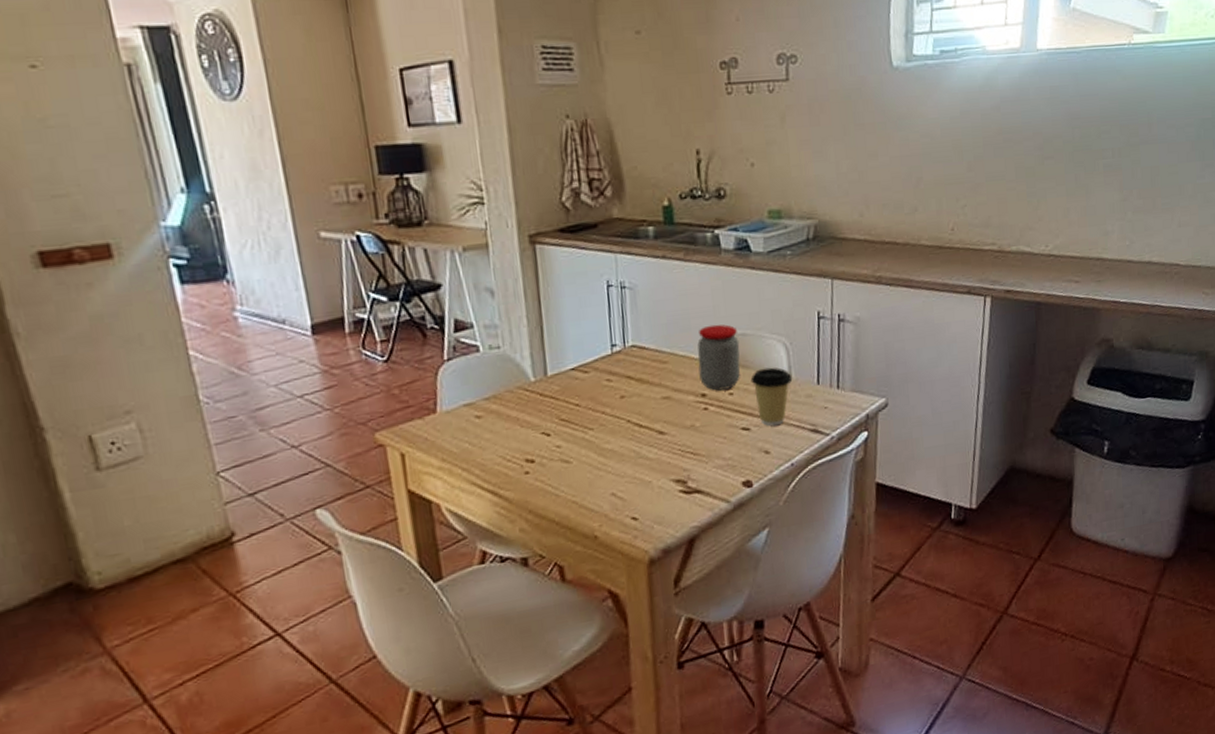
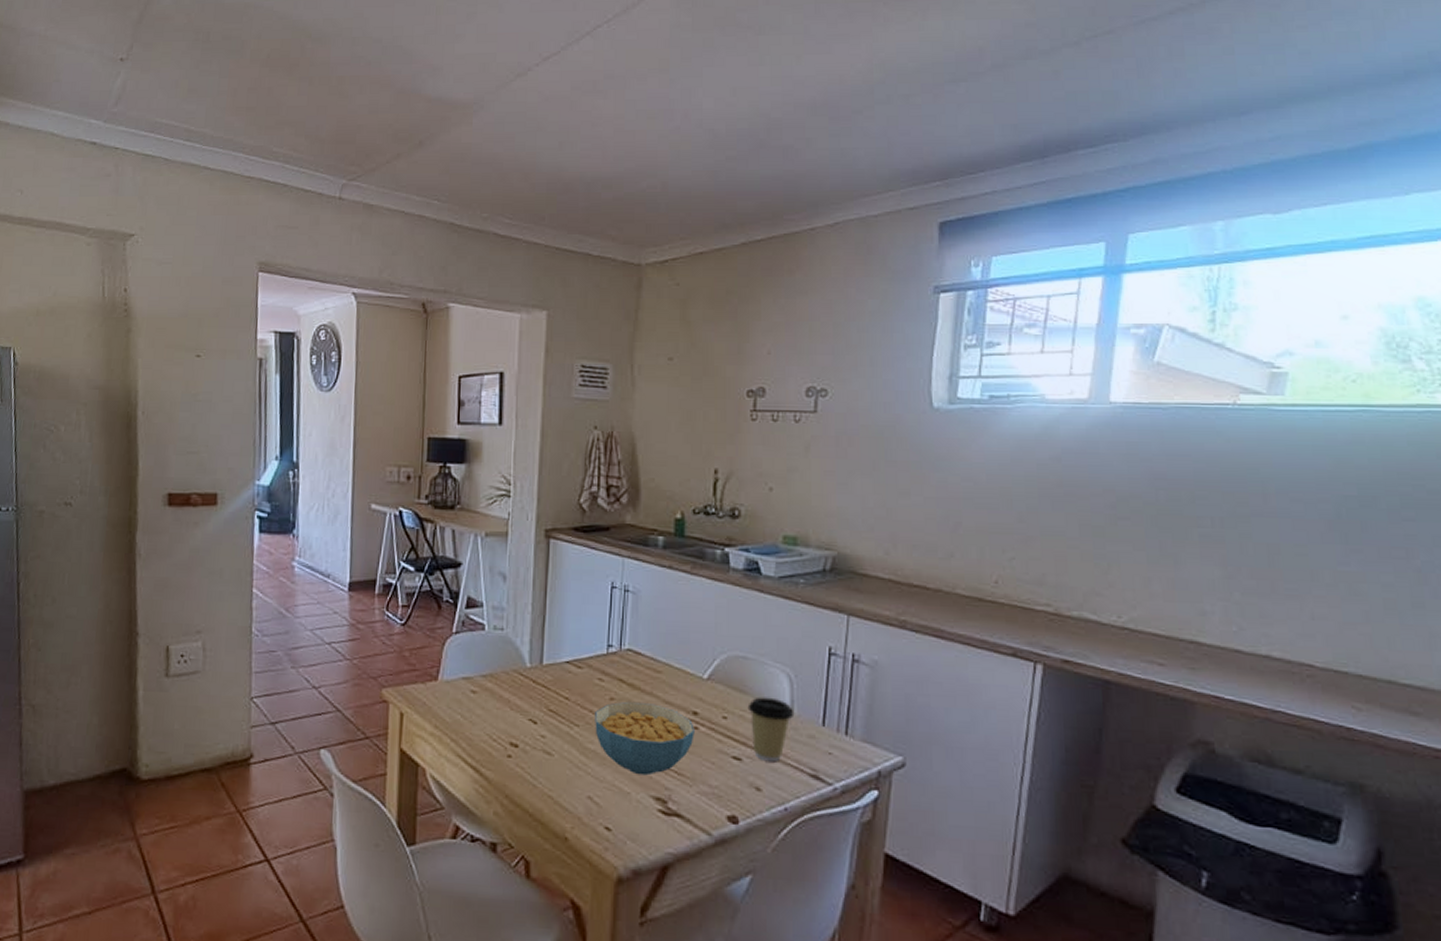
cereal bowl: none [607,394,705,464] -> present [595,701,694,776]
jar: present [697,324,741,391] -> none [693,642,739,712]

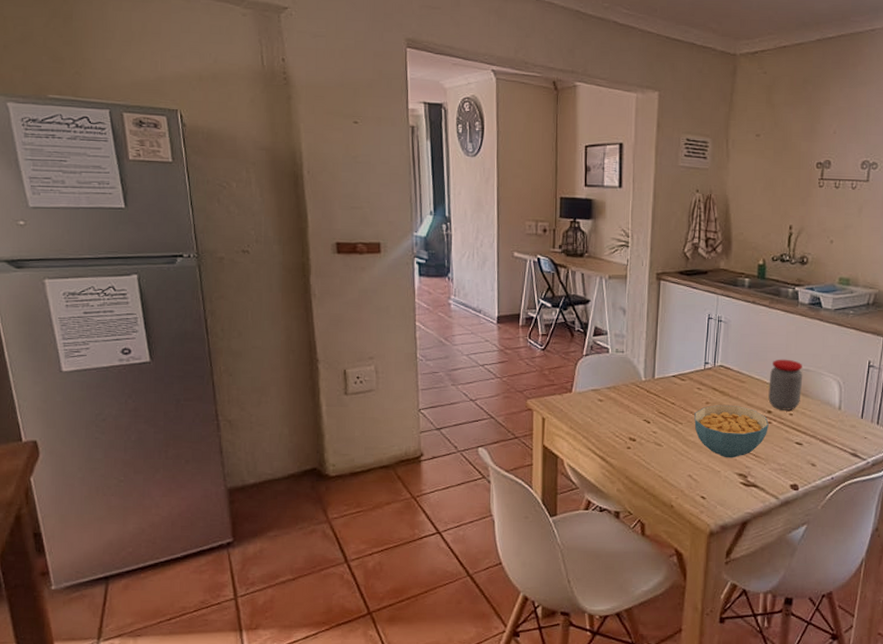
jar: none [693,642,739,712] -> present [768,359,803,410]
coffee cup: present [747,697,795,762] -> none [808,398,842,445]

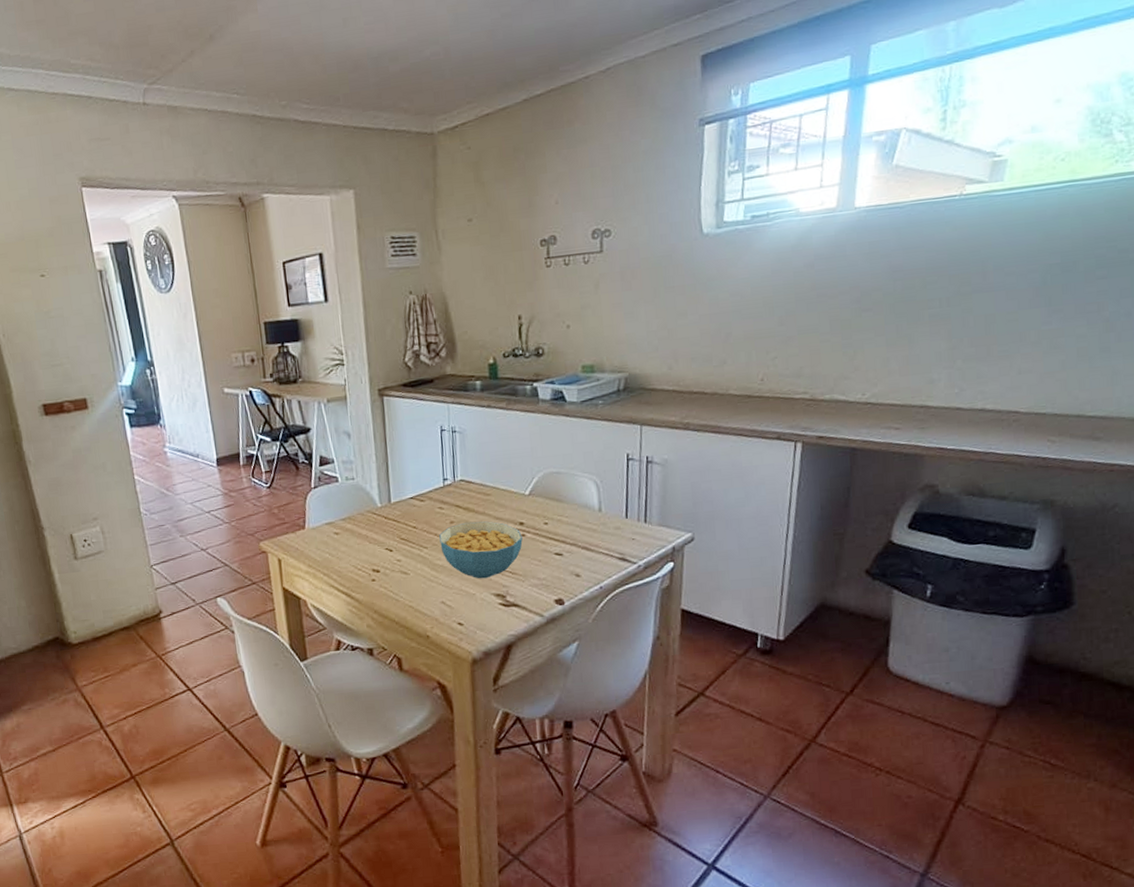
jar: present [768,359,803,410] -> none [517,463,555,520]

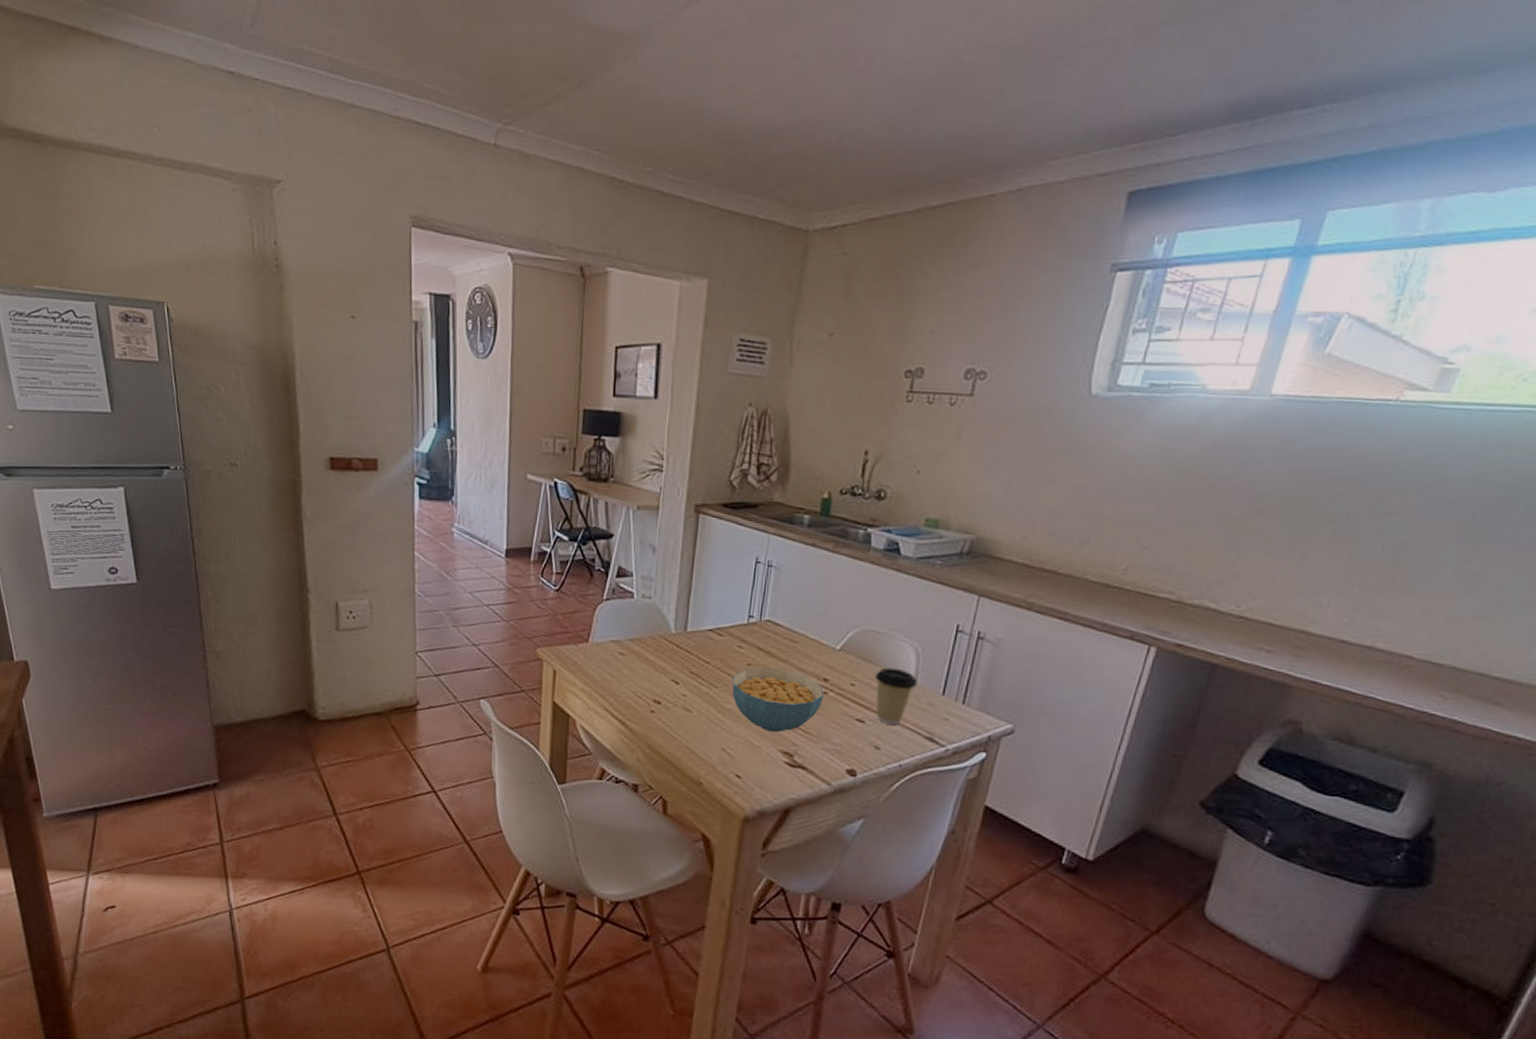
coffee cup: none [564,502,603,553] -> present [874,667,918,725]

